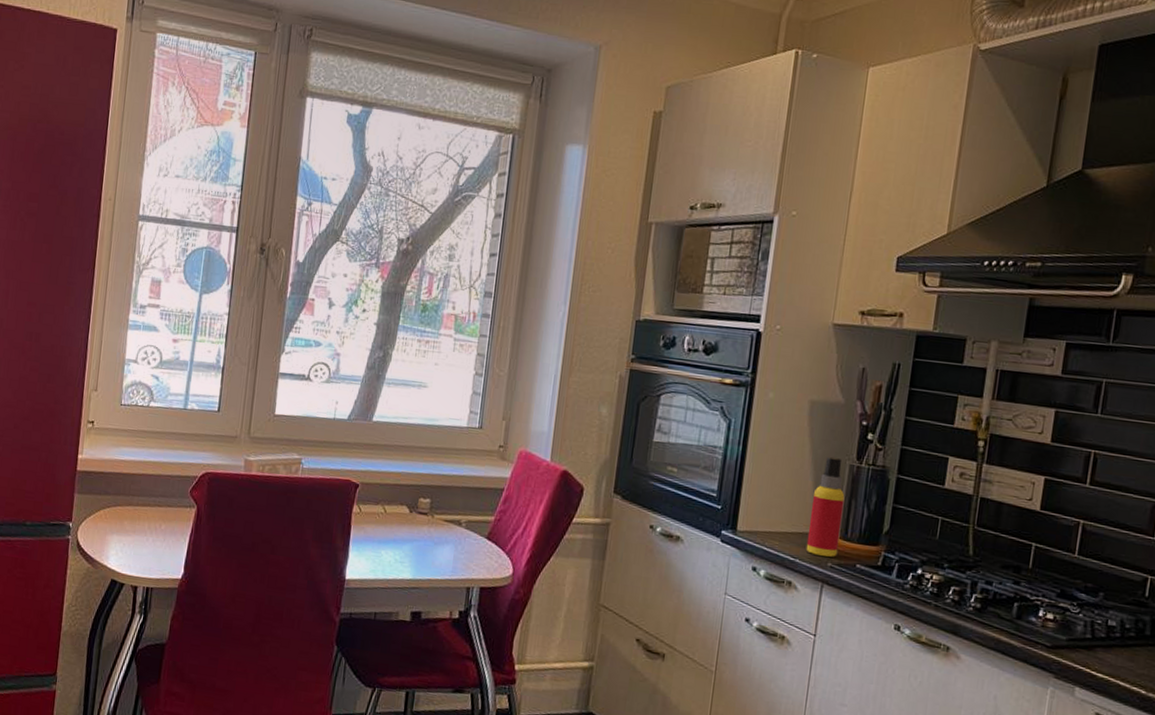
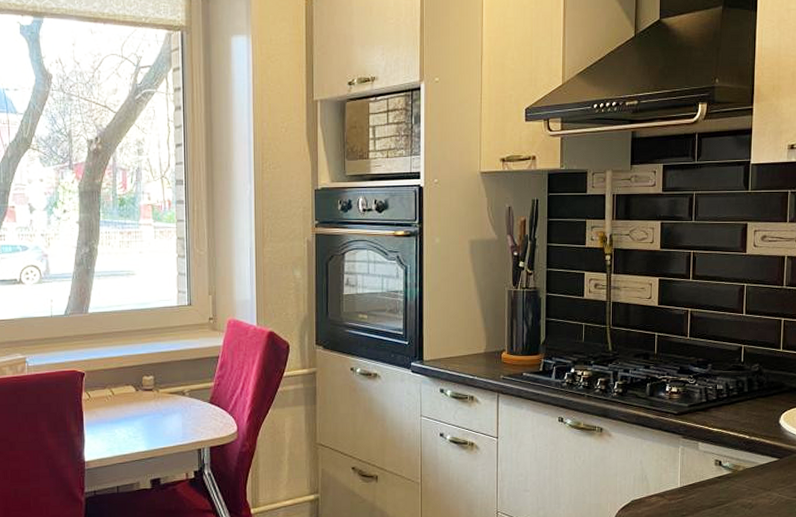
spray bottle: present [806,456,845,558] -> none [481,286,507,371]

